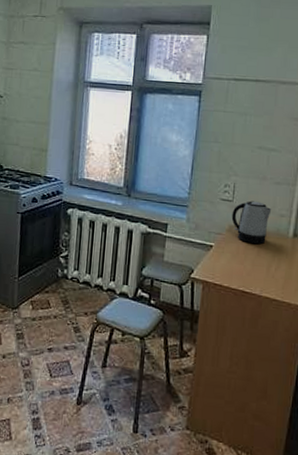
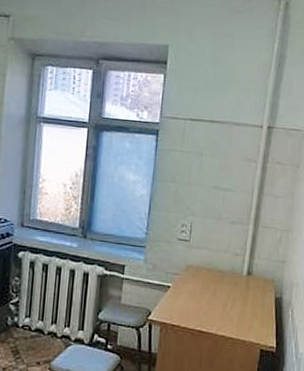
kettle: present [231,201,272,245] -> none [188,240,227,284]

